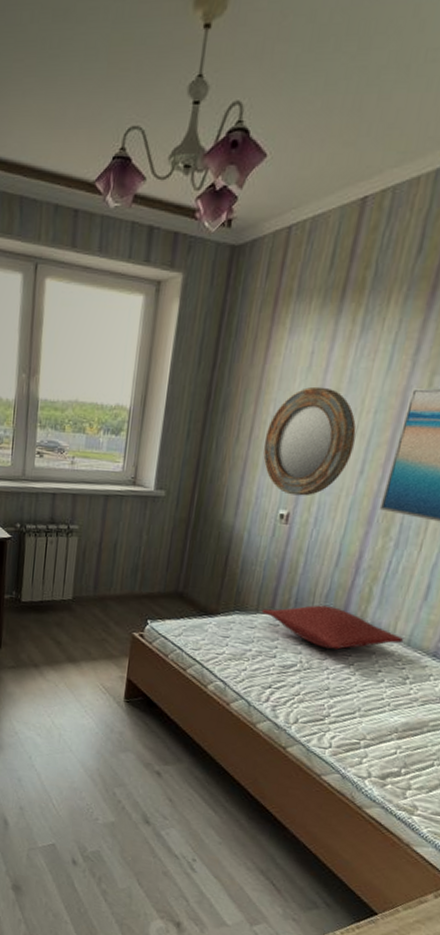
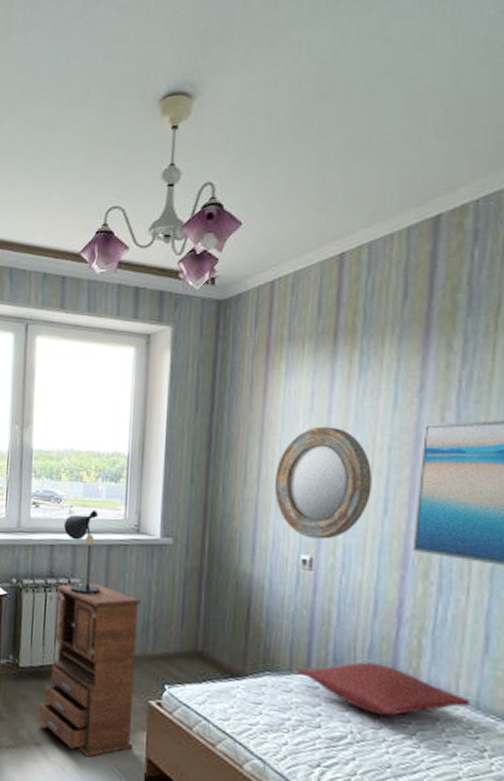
chest of drawers: none [36,530,132,677] -> present [38,583,141,757]
table lamp: none [66,461,98,543] -> present [64,509,101,598]

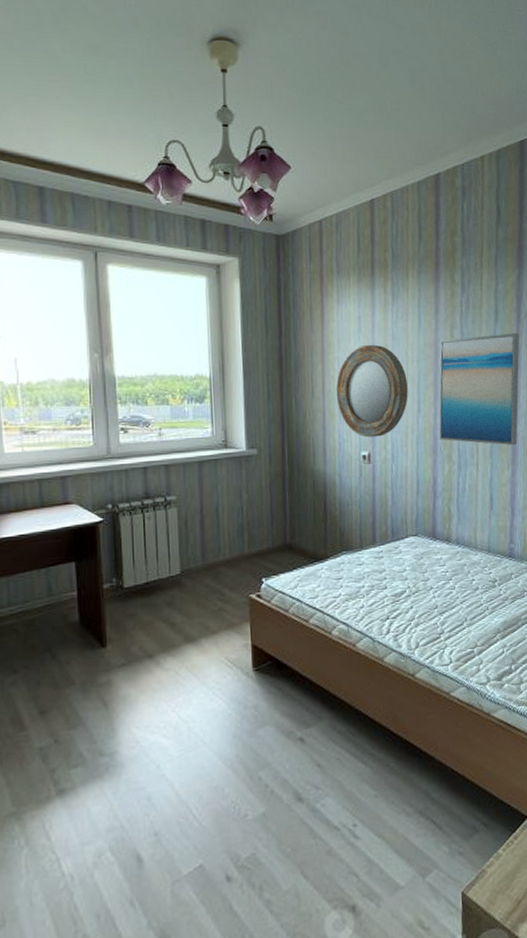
chest of drawers: present [38,583,141,757] -> none [147,498,239,657]
table lamp: present [64,509,101,598] -> none [155,430,197,511]
pillow: present [296,662,471,716] -> none [365,530,485,569]

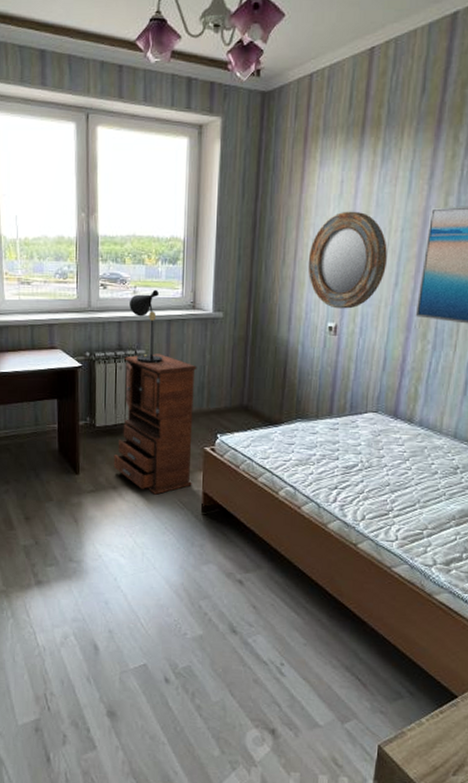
chest of drawers: none [147,498,239,657] -> present [113,353,197,495]
table lamp: none [155,430,197,511] -> present [130,289,163,365]

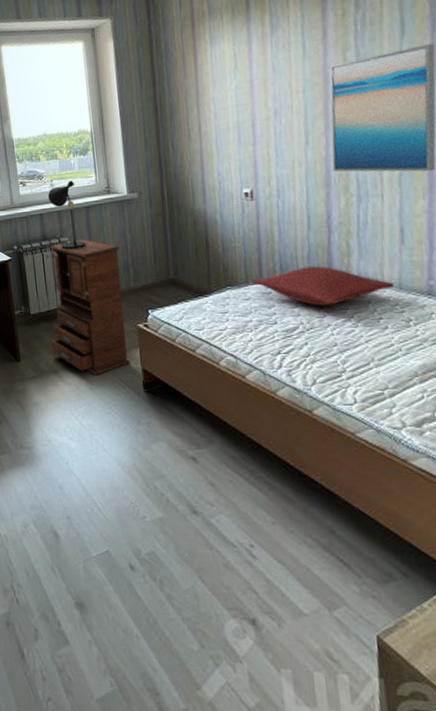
home mirror: present [307,211,387,309] -> none [212,80,294,175]
pillow: none [321,407,451,447] -> present [251,266,395,306]

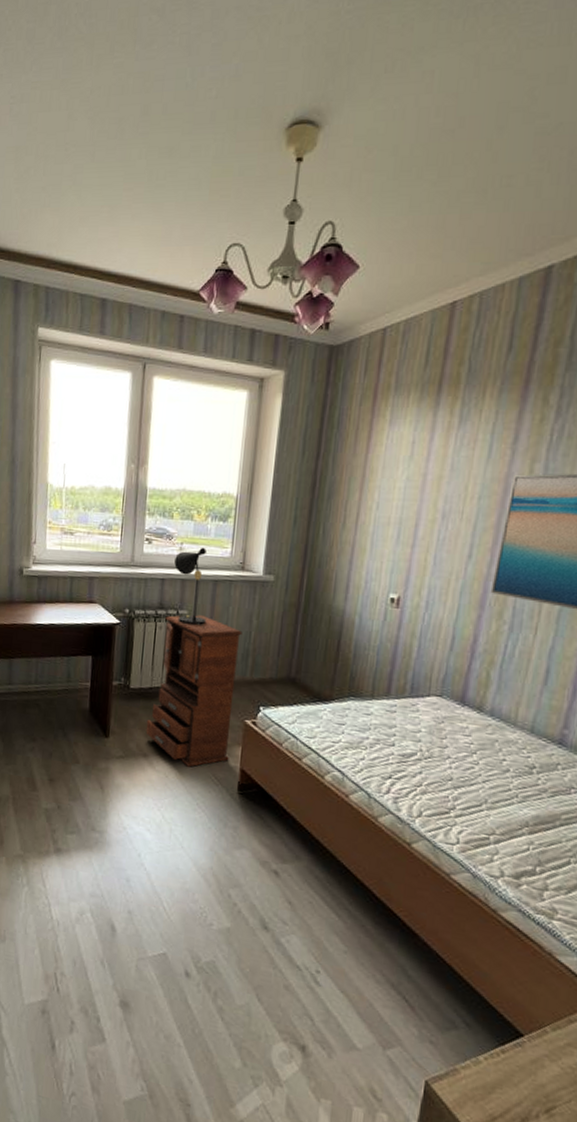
pillow: present [251,266,395,306] -> none [377,690,527,737]

